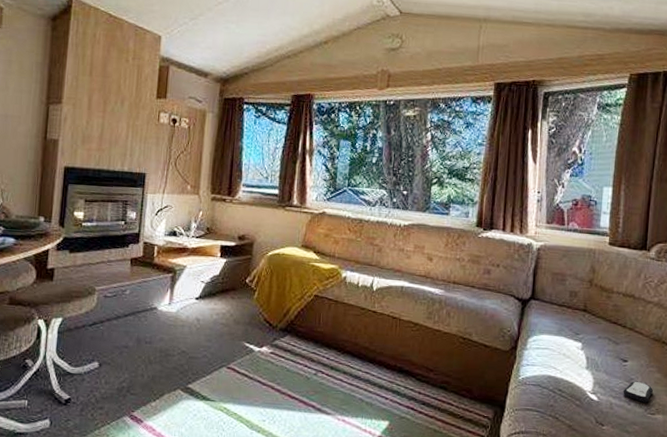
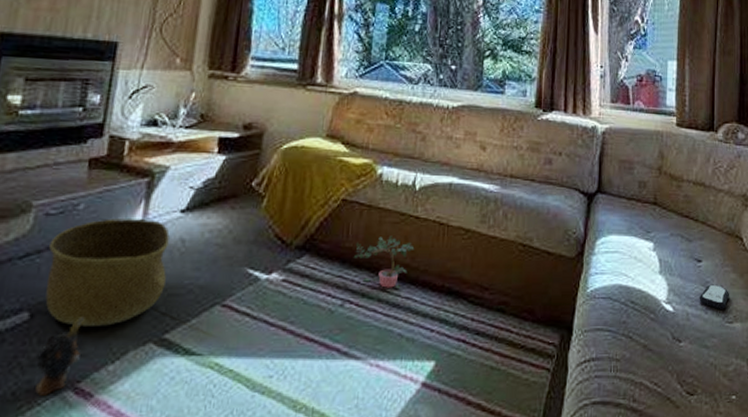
plush toy: none [105,368,135,418] -> present [35,316,85,396]
basket: none [108,301,189,376] -> present [45,218,170,326]
potted plant: none [324,324,373,365] -> present [353,235,415,288]

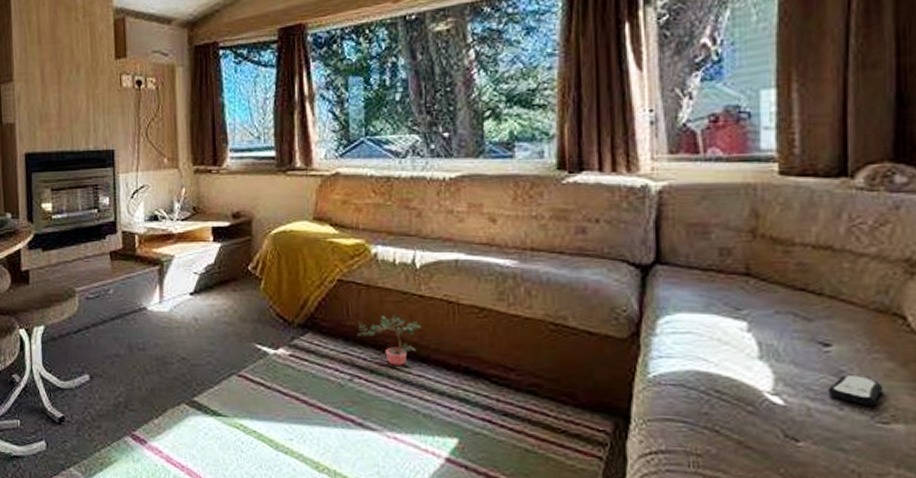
plush toy: present [35,316,85,396] -> none [101,380,132,439]
basket: present [45,218,170,326] -> none [94,301,187,388]

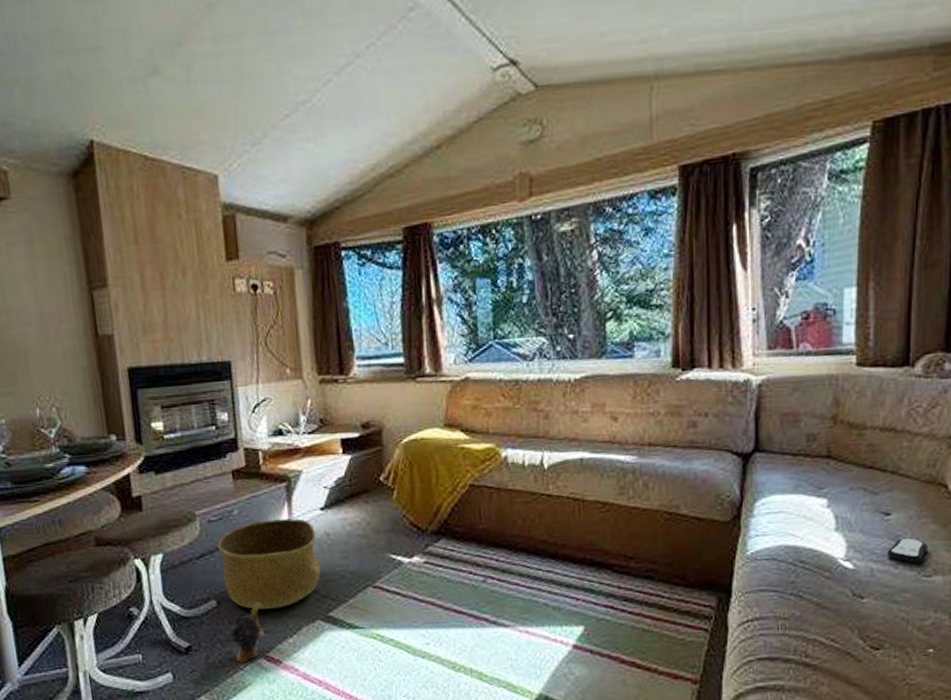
basket: none [94,301,187,388] -> present [218,518,321,609]
plush toy: none [101,380,132,439] -> present [230,601,264,663]
potted plant: present [356,314,422,366] -> none [489,515,550,564]

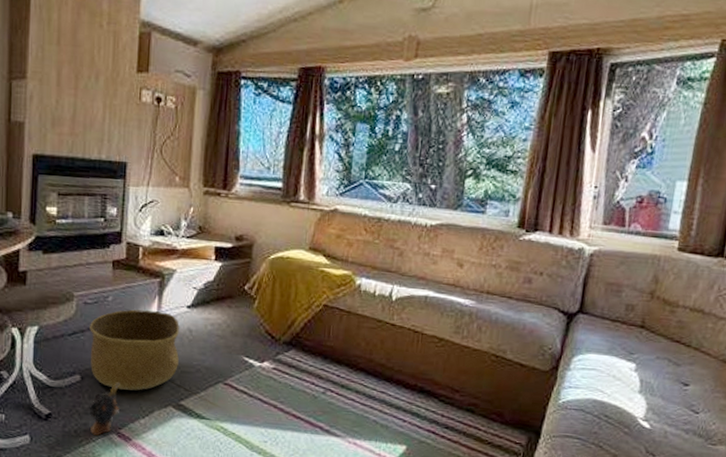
remote control: present [887,537,927,563] -> none [680,407,717,432]

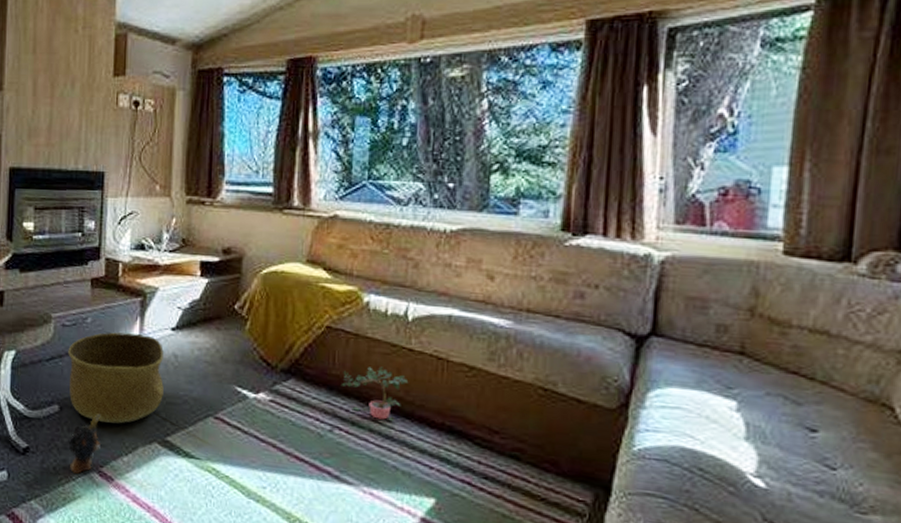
potted plant: none [334,338,390,384] -> present [341,366,409,421]

